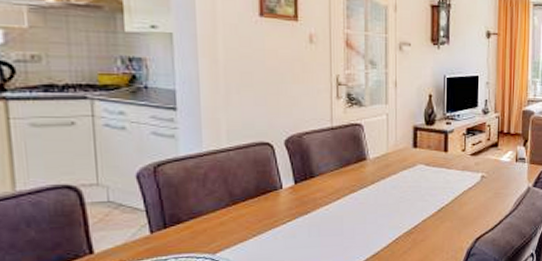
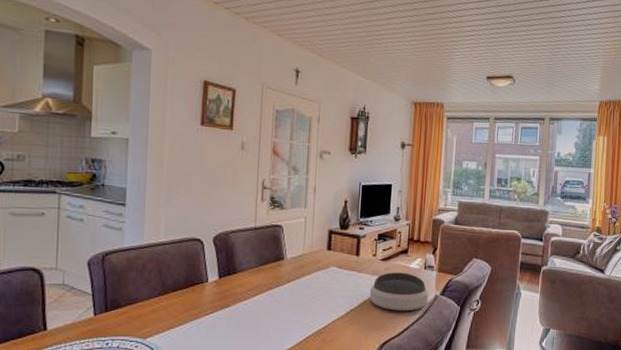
bowl: none [461,166,521,206] -> present [370,272,429,311]

